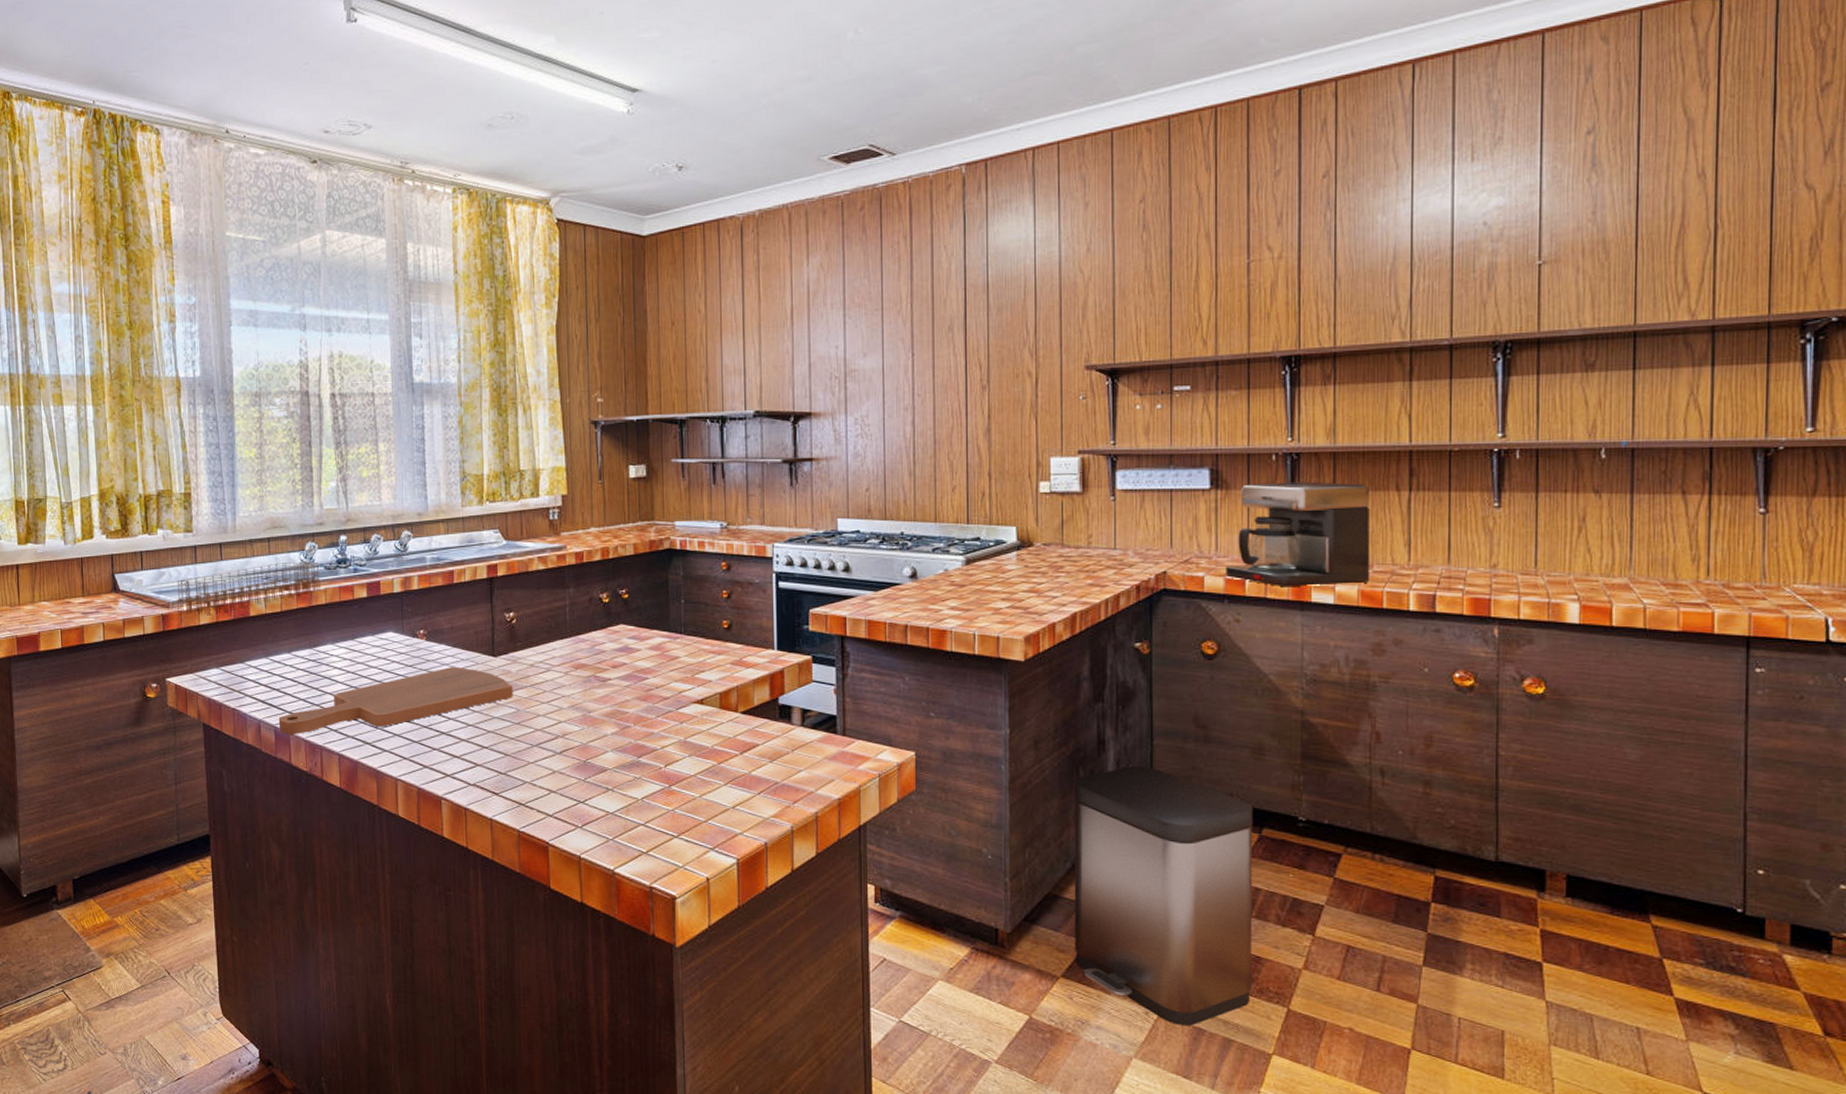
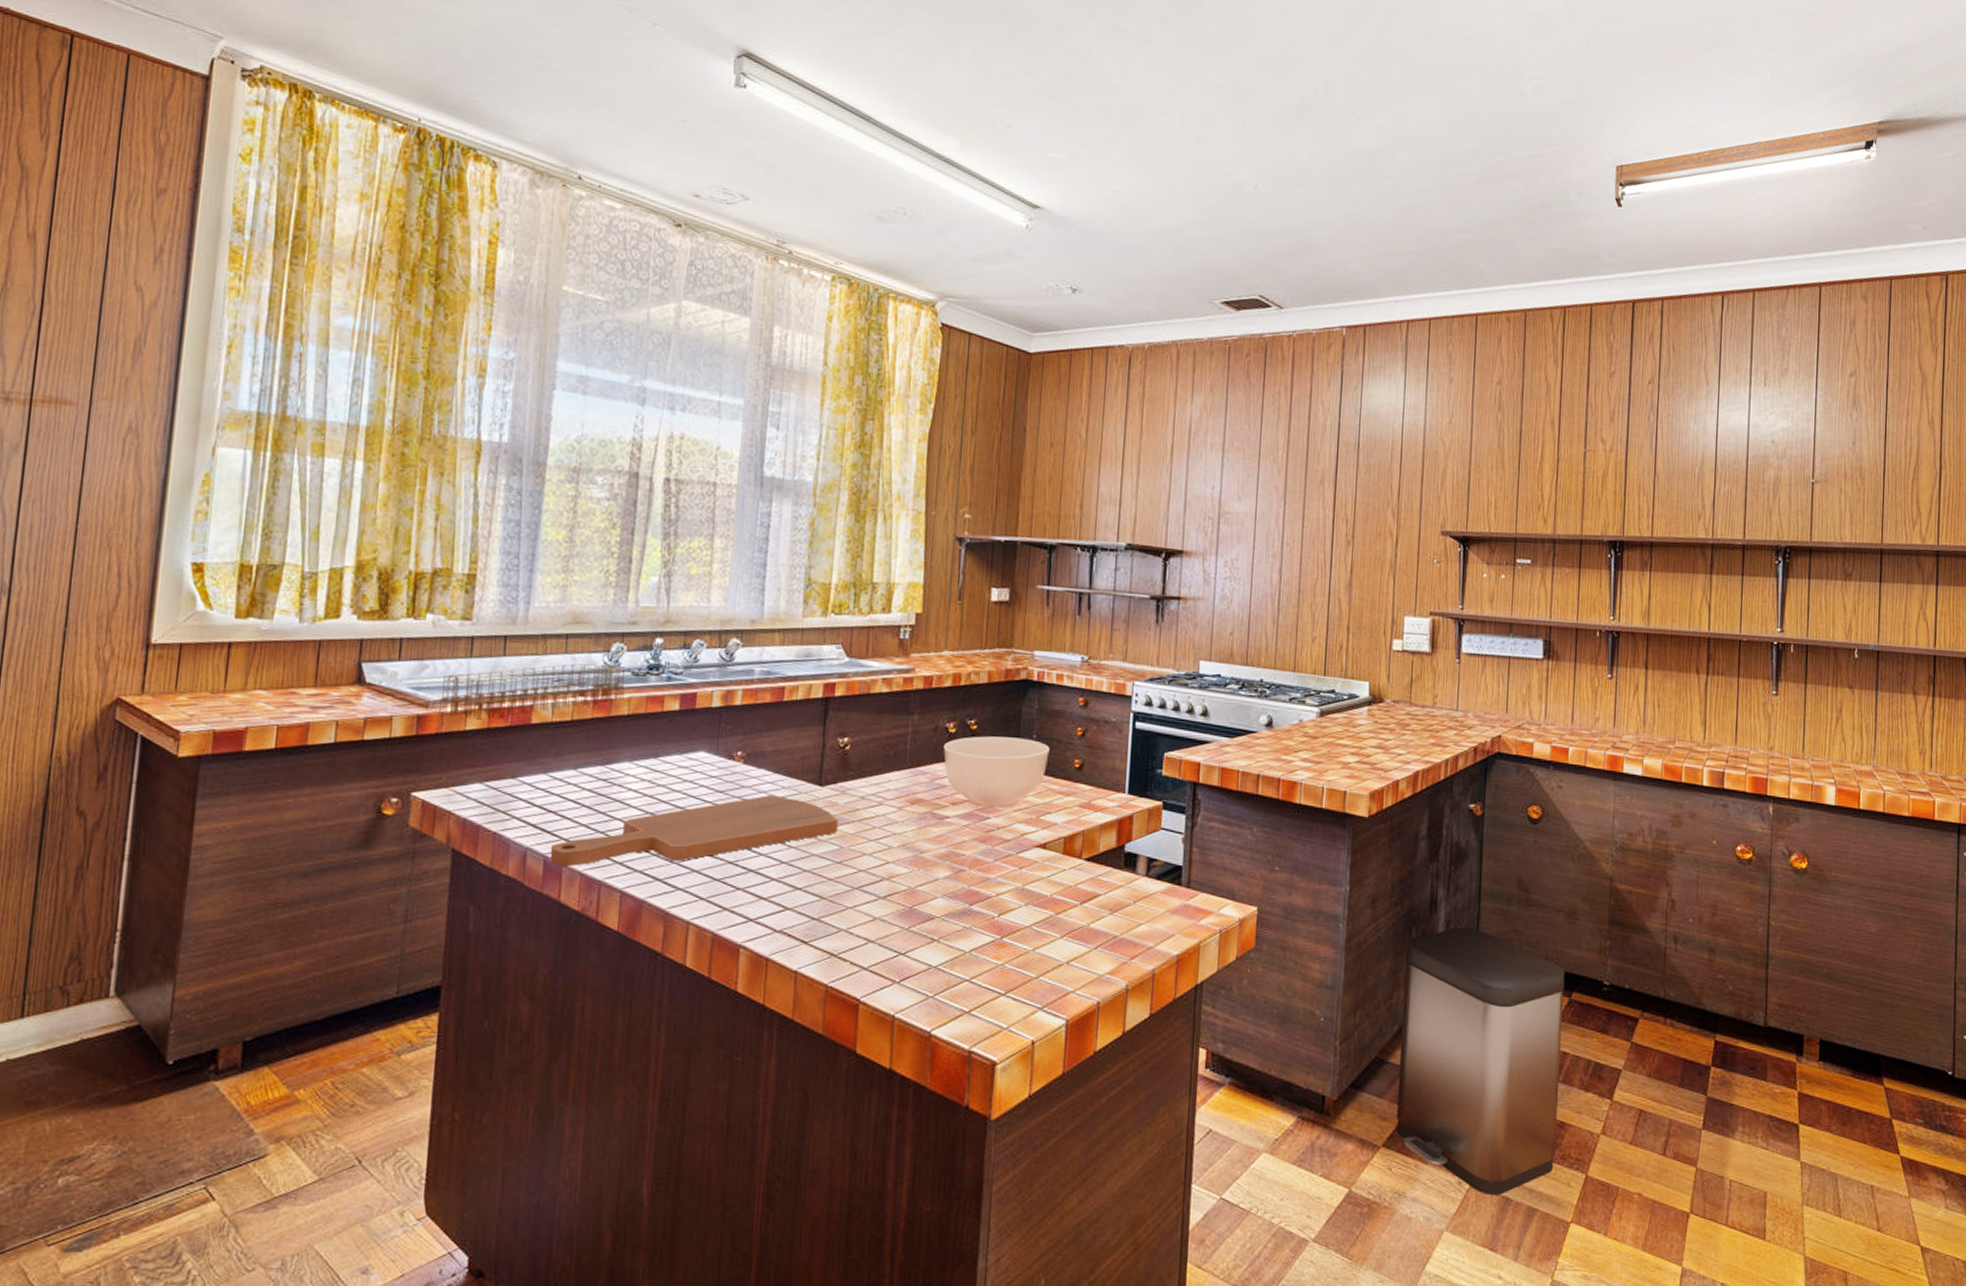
bowl: none [599,603,698,669] -> present [943,736,1050,808]
coffee maker: present [1226,481,1371,588] -> none [1552,656,1675,758]

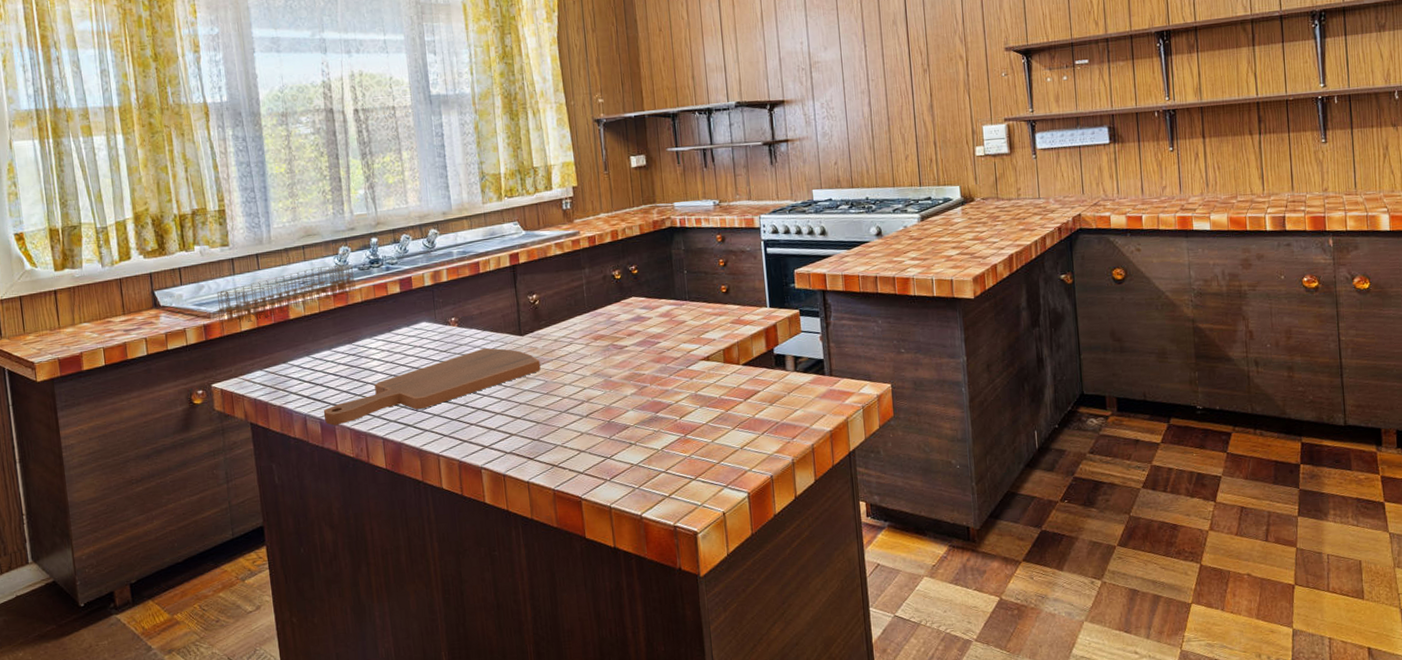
bowl: present [943,736,1050,808] -> none [612,274,700,335]
pedal bin: present [1396,927,1565,1195] -> none [1021,377,1171,589]

